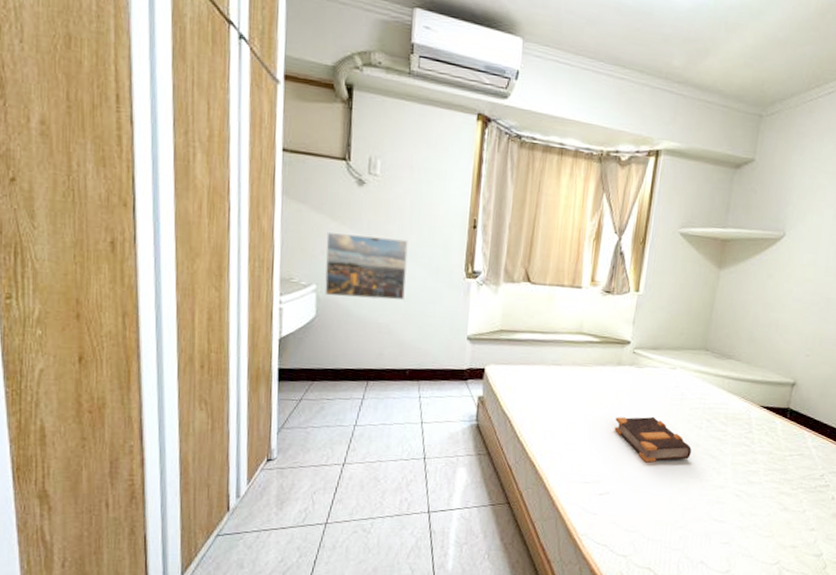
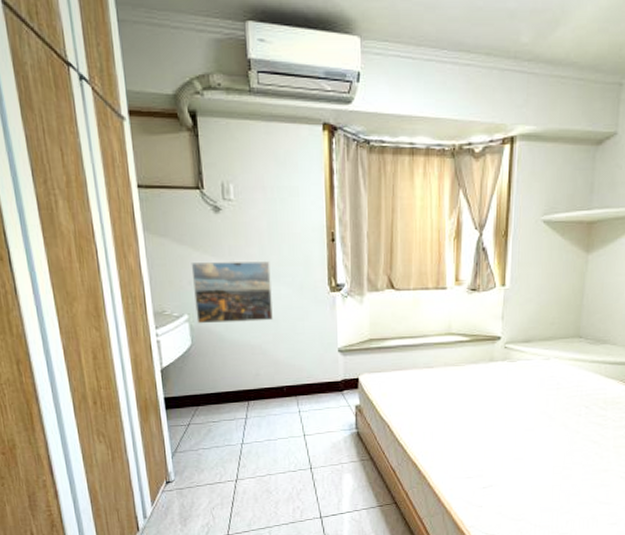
bible: present [614,416,692,463] -> none [492,408,572,454]

